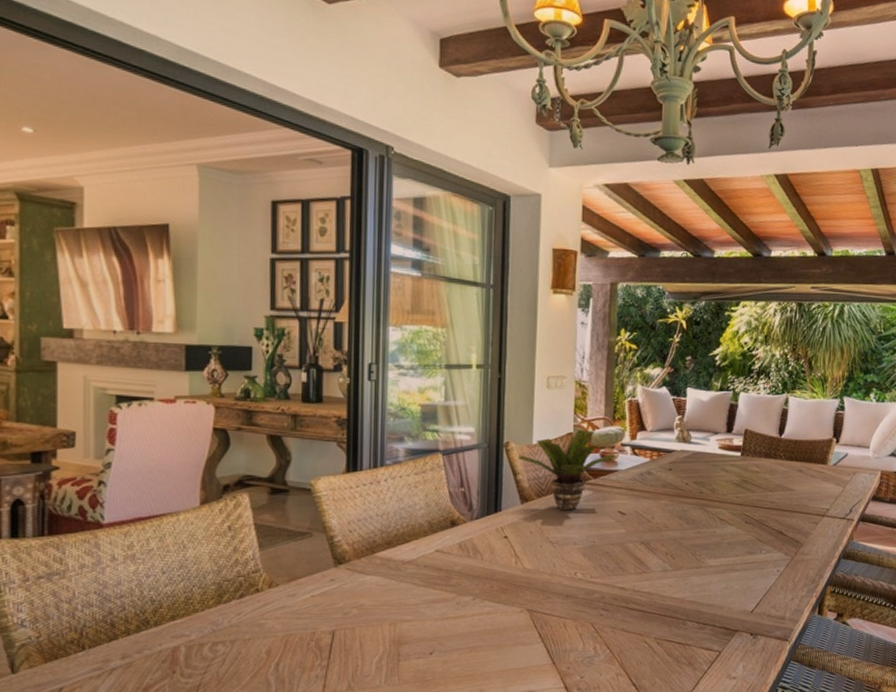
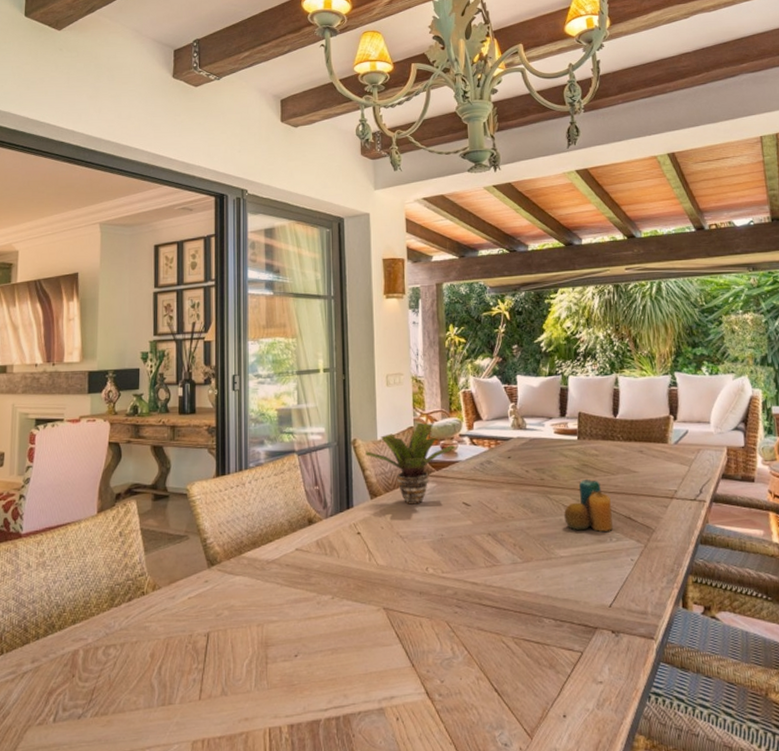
candle: none [718,494,765,544] -> present [564,478,613,532]

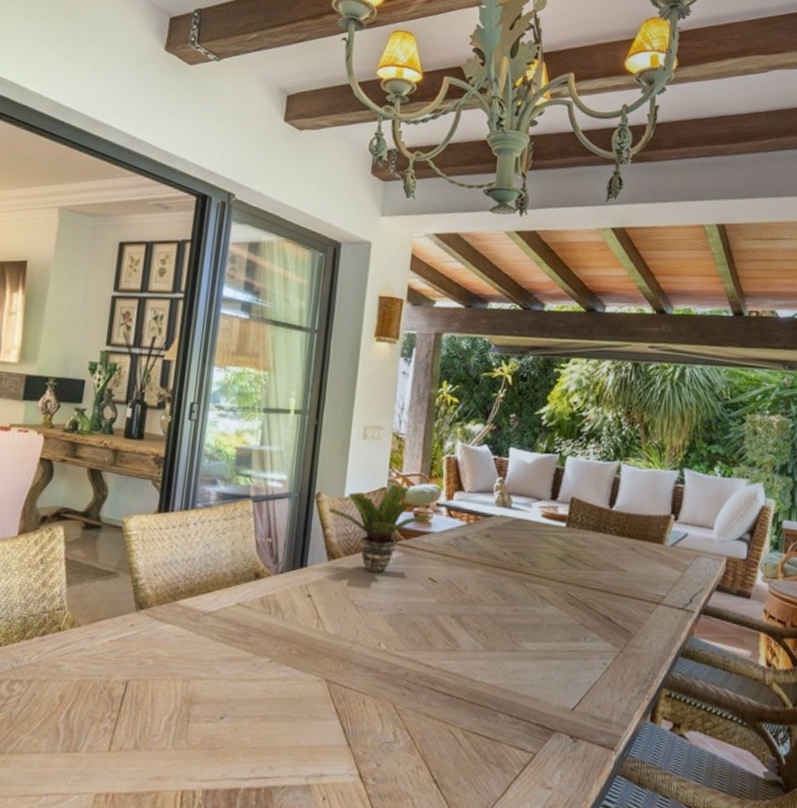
candle: present [564,478,613,532] -> none [538,570,592,630]

